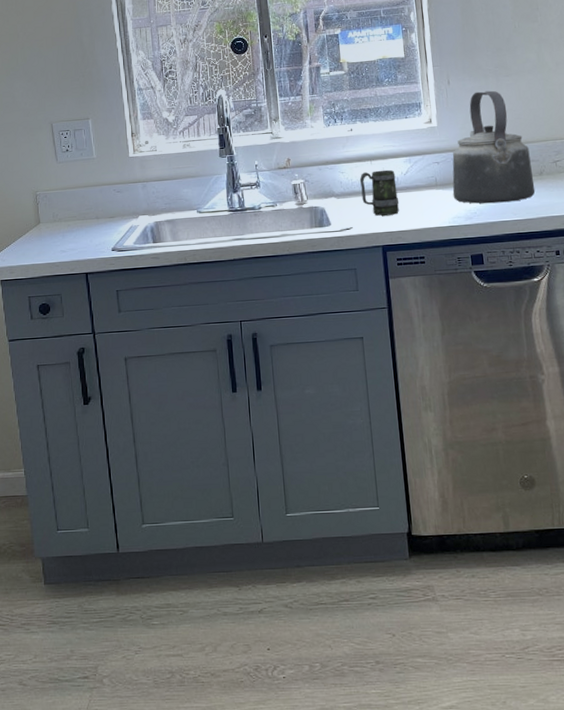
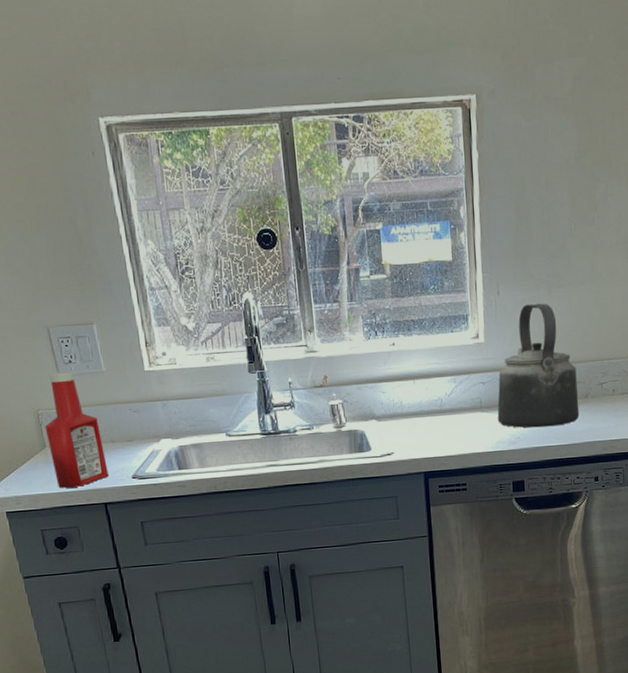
ketchup bottle: none [41,159,91,259] -> present [44,372,109,488]
mug: present [359,169,400,216] -> none [401,390,443,440]

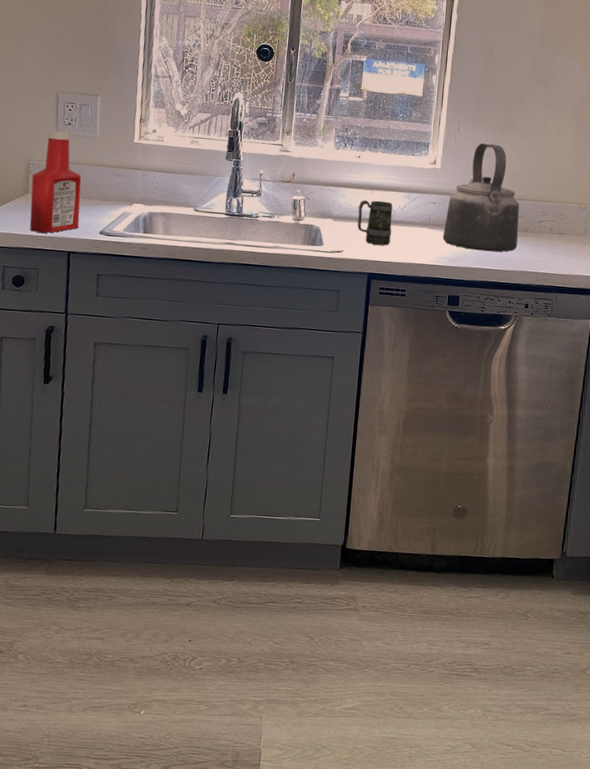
mug: none [401,390,443,440] -> present [357,200,393,246]

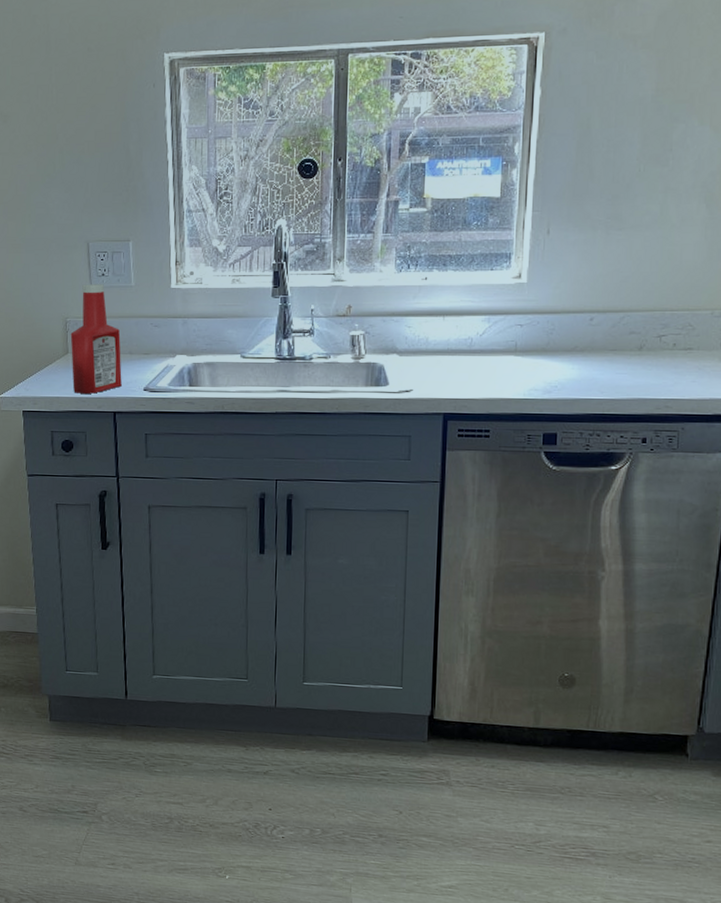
mug: present [357,200,393,246] -> none [427,328,470,380]
kettle: present [442,143,520,252] -> none [533,245,631,378]

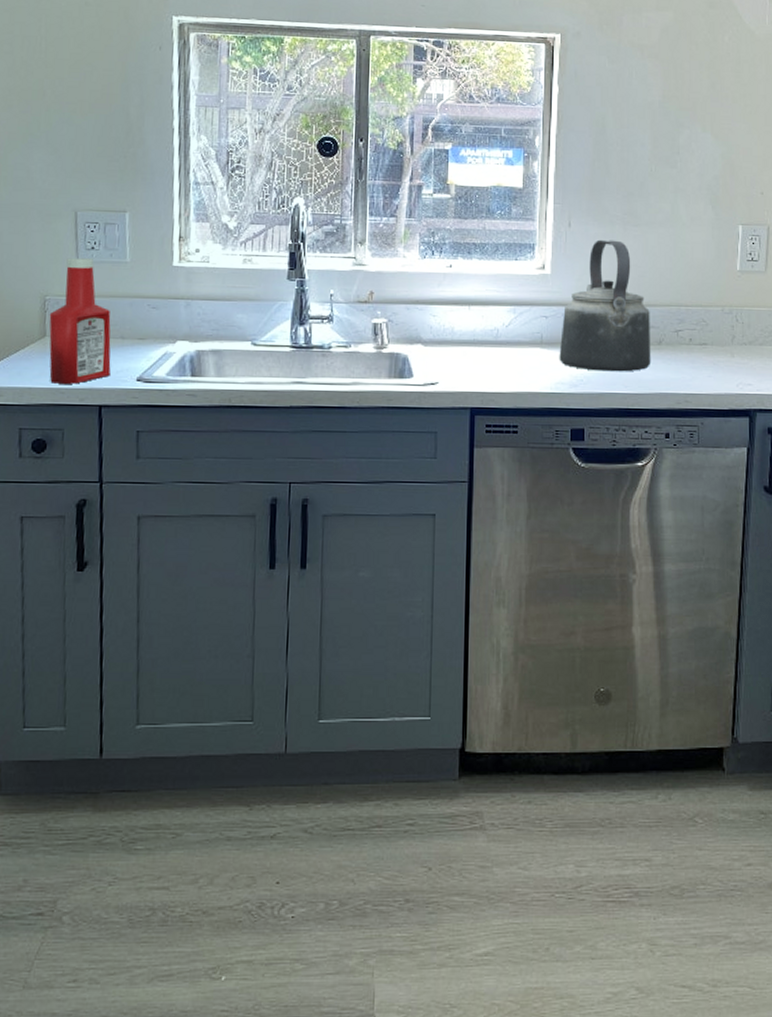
kettle: none [533,245,631,378] -> present [559,239,651,372]

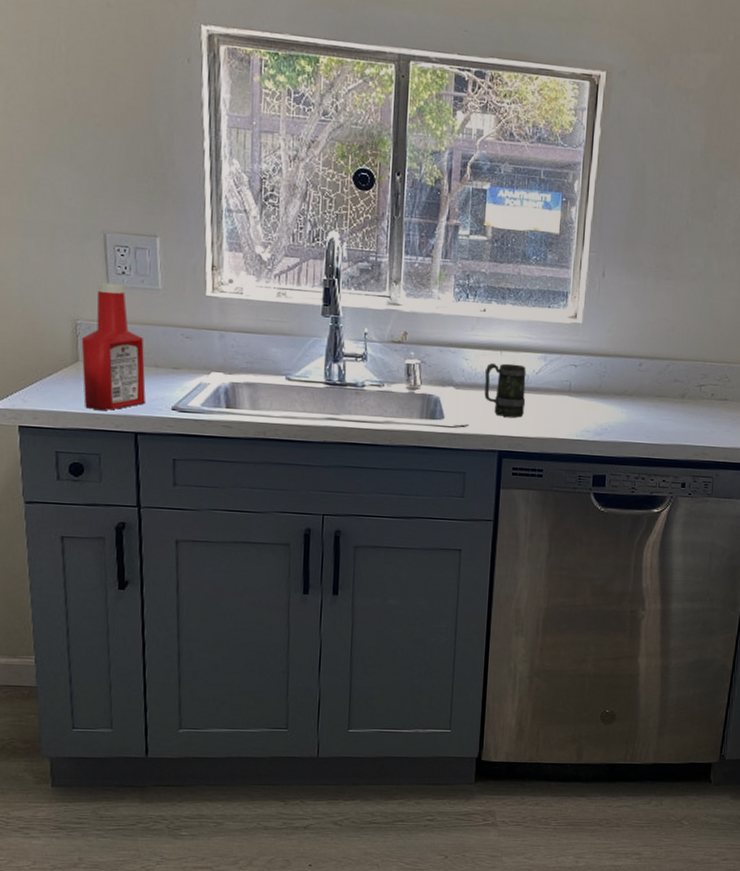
mug: none [453,318,497,372] -> present [484,363,526,418]
kettle: present [559,239,651,372] -> none [585,291,676,423]

